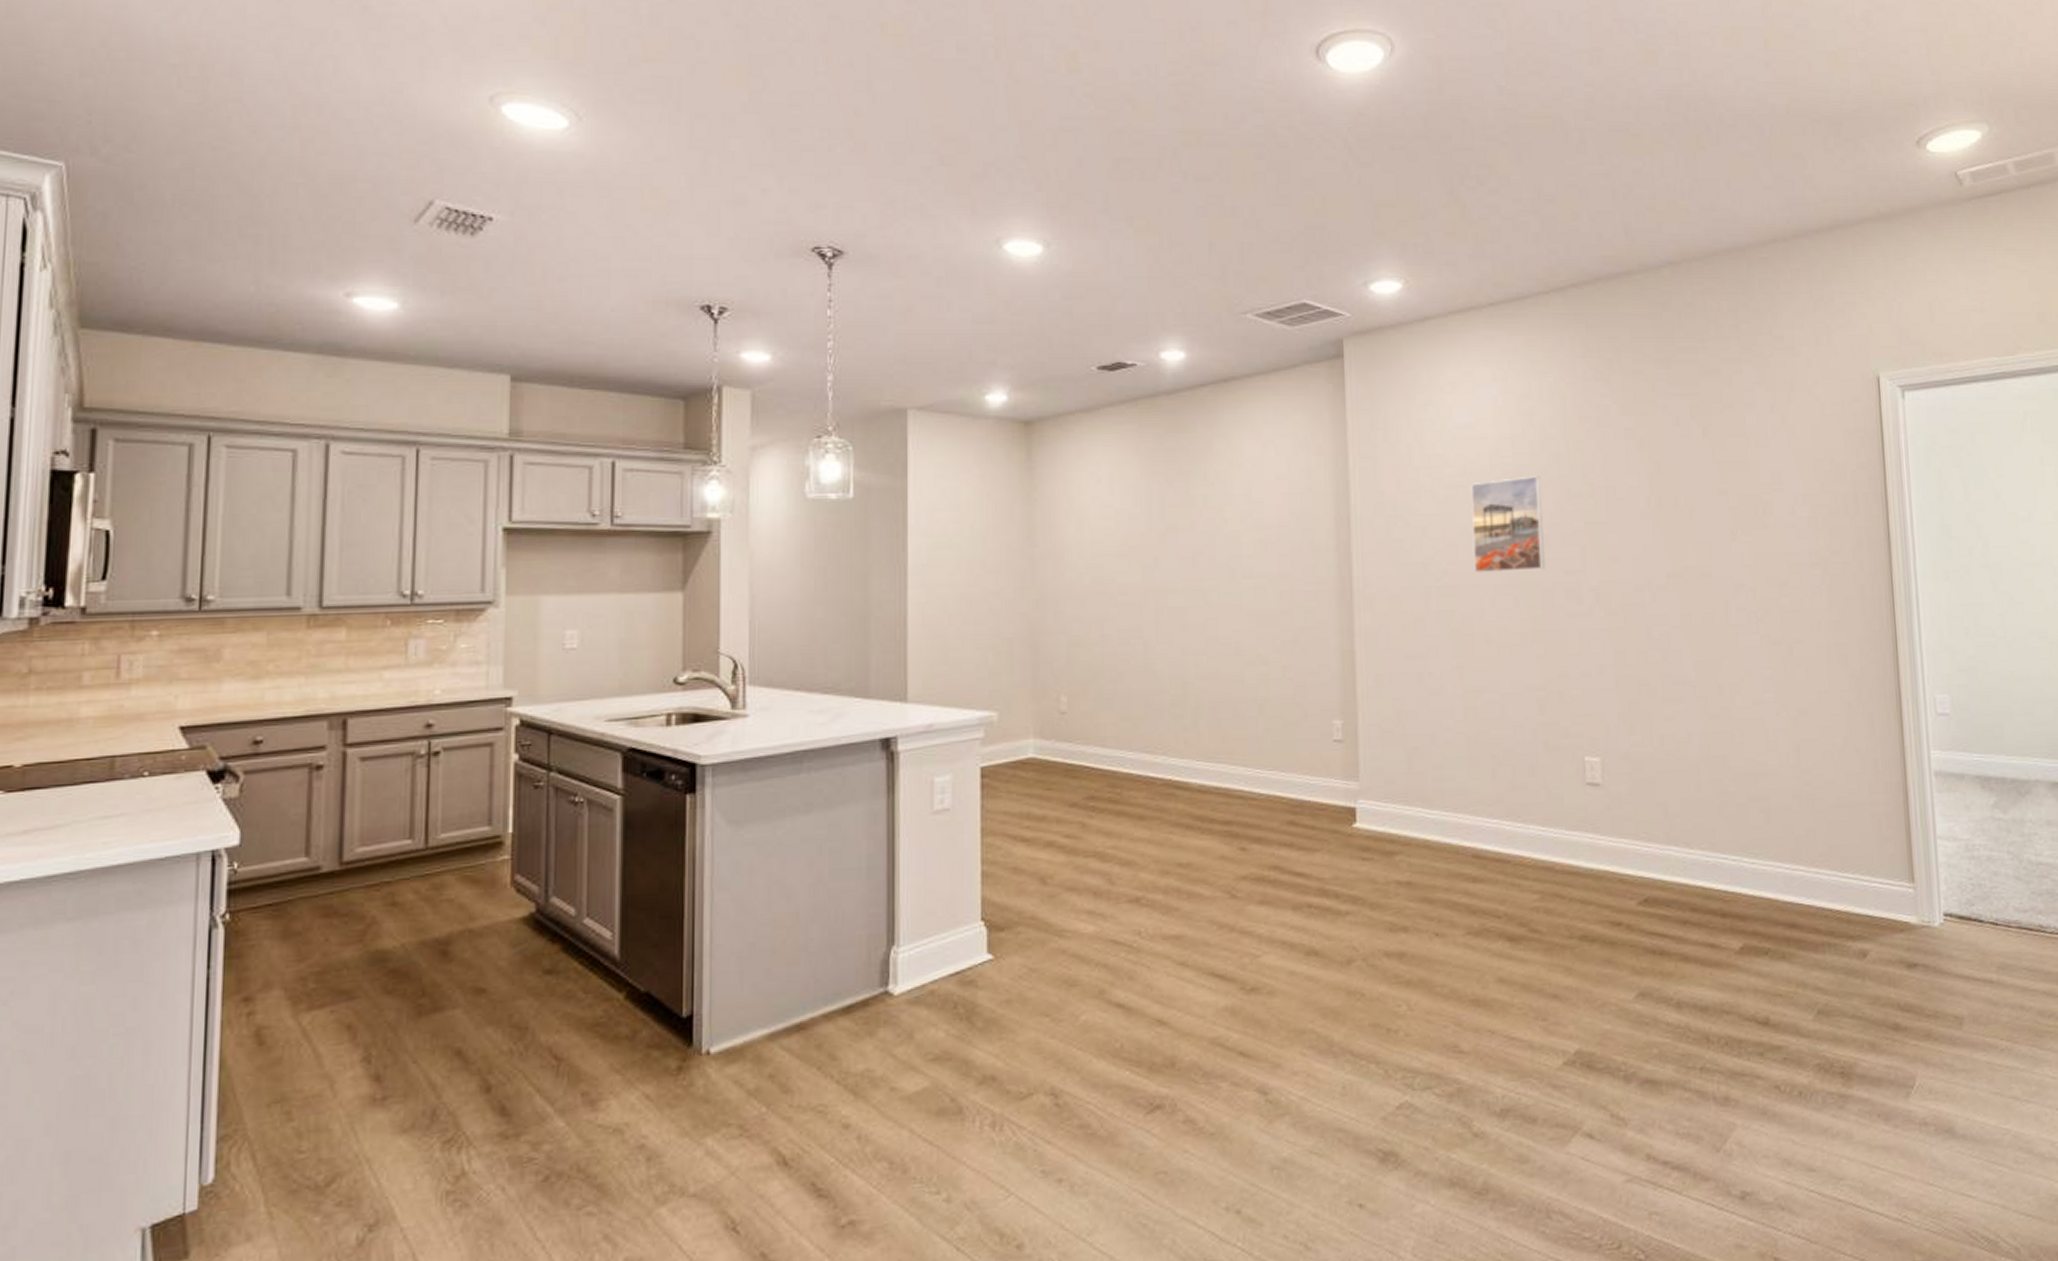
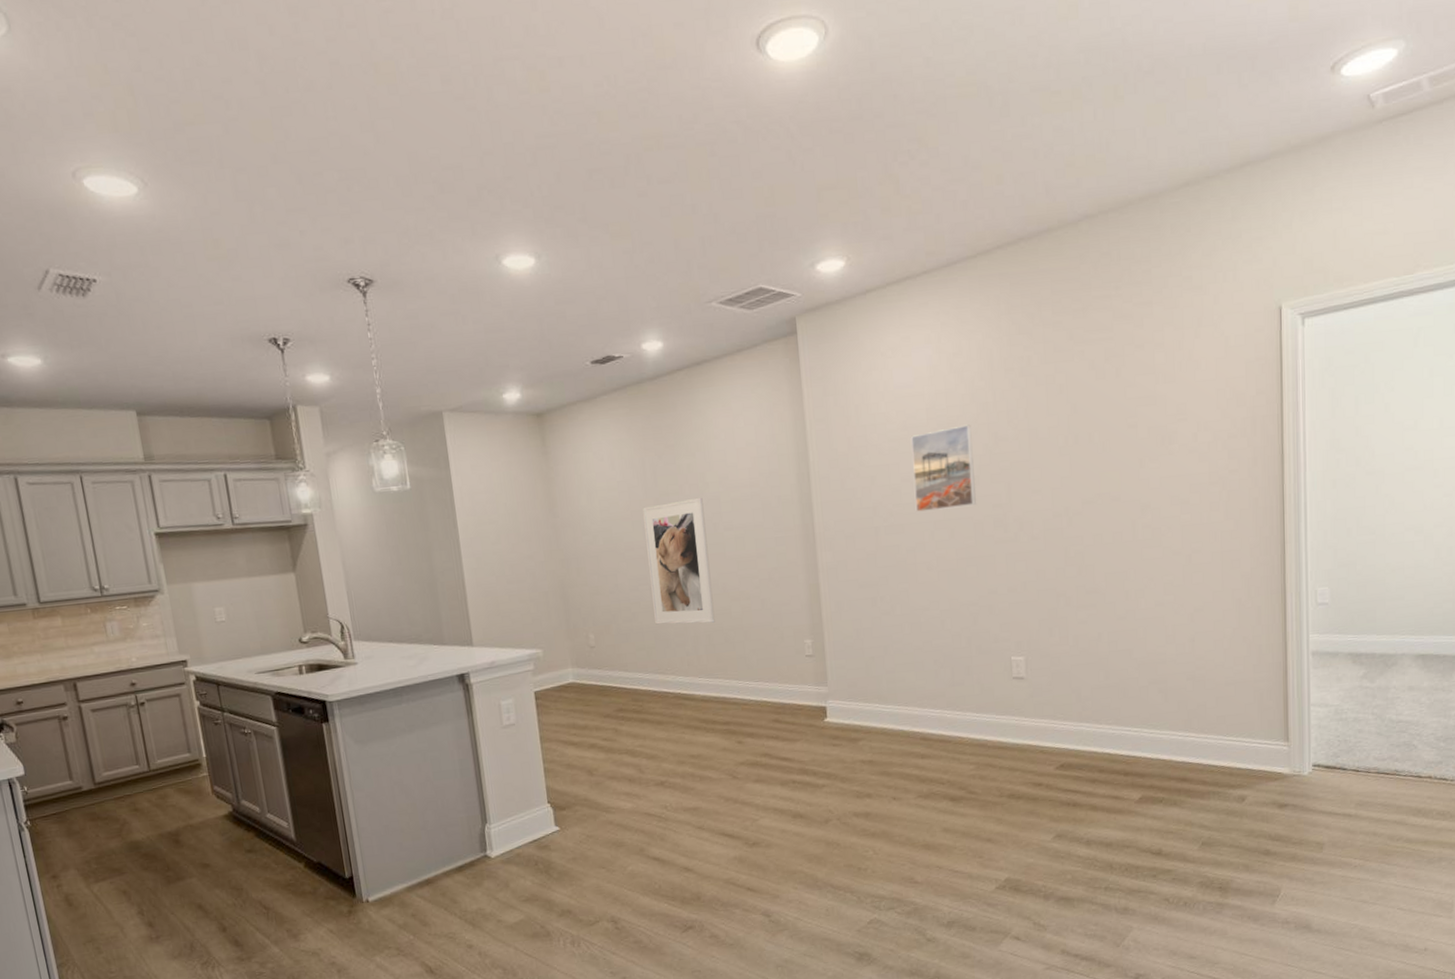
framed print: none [1144,535,1223,692] -> present [643,497,715,625]

